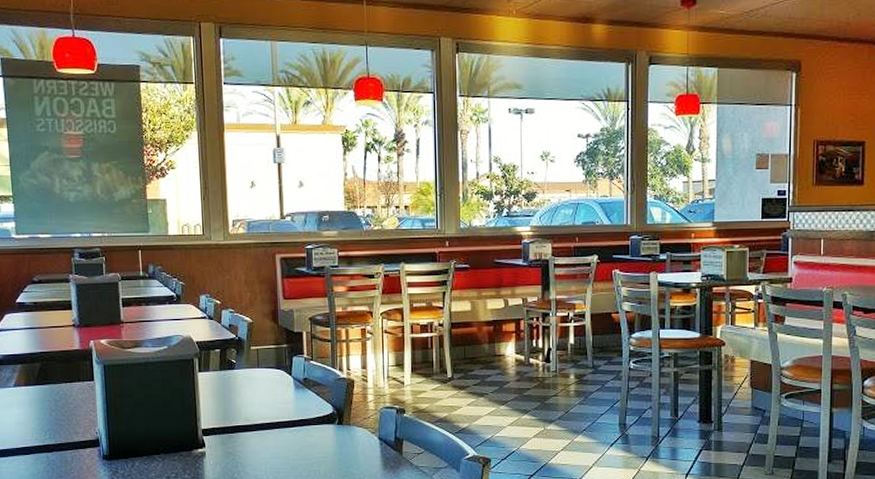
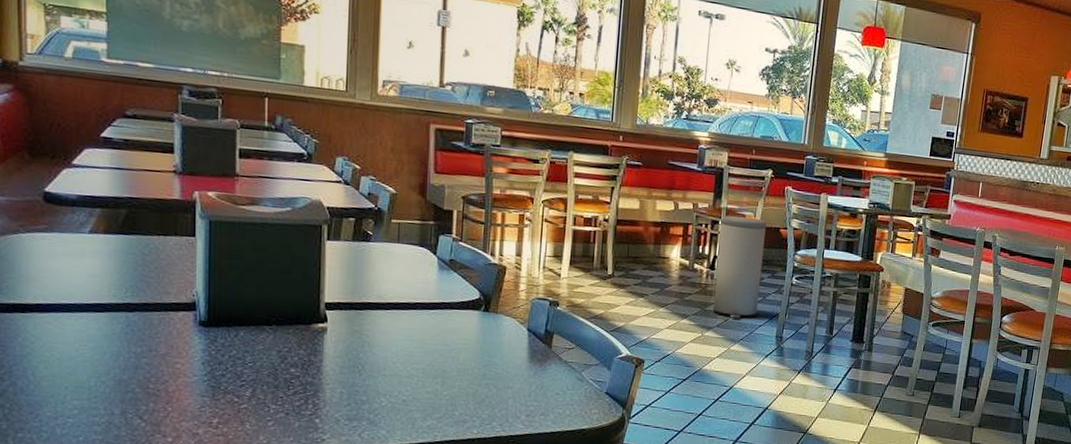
pedal bin: none [551,305,597,409] -> present [712,215,767,319]

